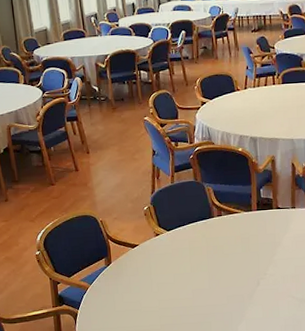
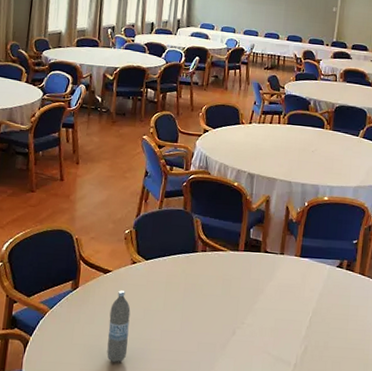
water bottle: none [143,260,165,323] -> present [107,290,131,363]

